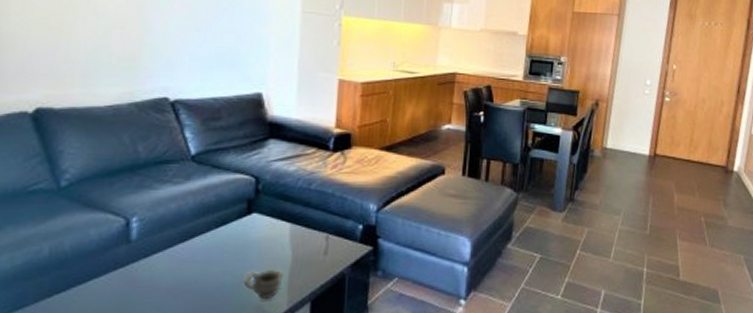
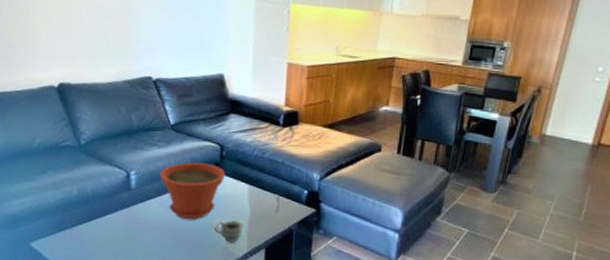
plant pot: none [173,201,262,275] -> present [160,162,226,220]

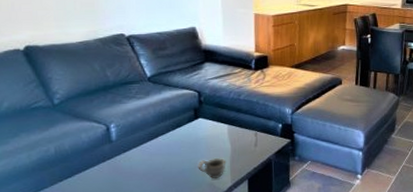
plant pot: present [160,162,226,220] -> none [140,110,205,164]

